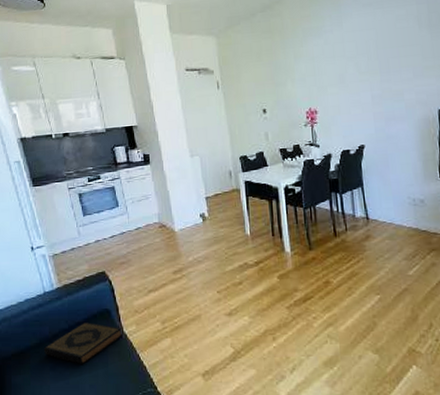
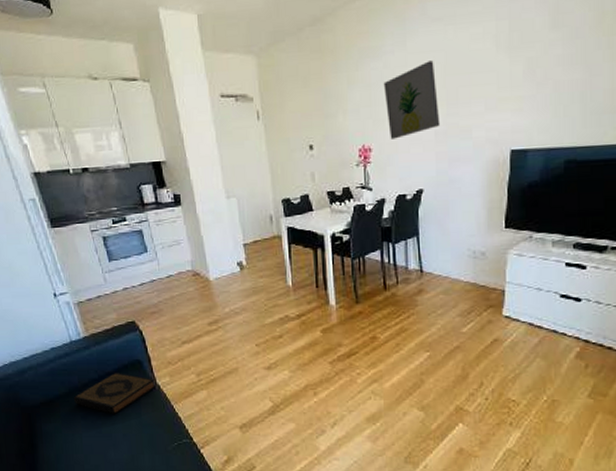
wall art: none [325,37,376,103] -> present [383,60,441,139]

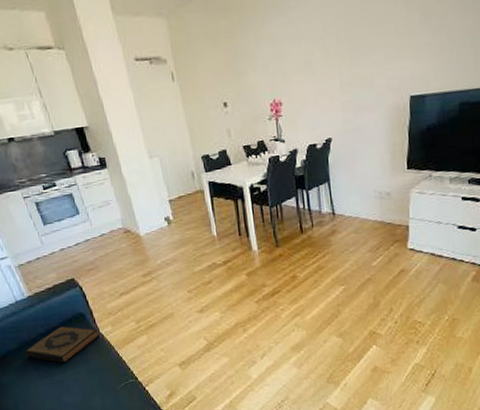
wall art: present [383,60,441,139] -> none [289,13,345,93]

